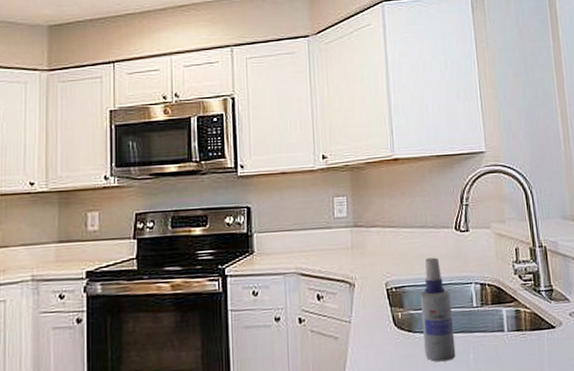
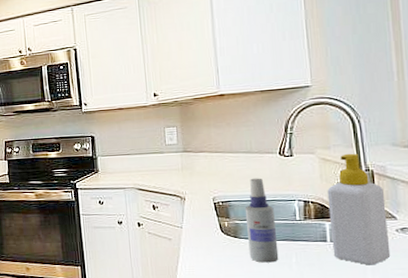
soap bottle: none [503,227,566,357] -> present [327,153,391,265]

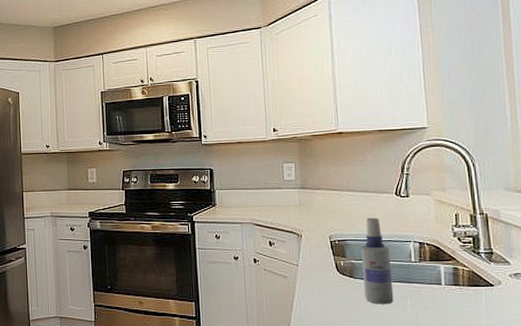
soap bottle: present [327,153,391,265] -> none [442,196,504,310]

